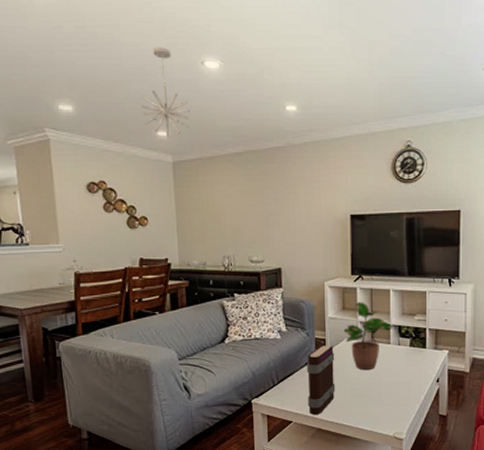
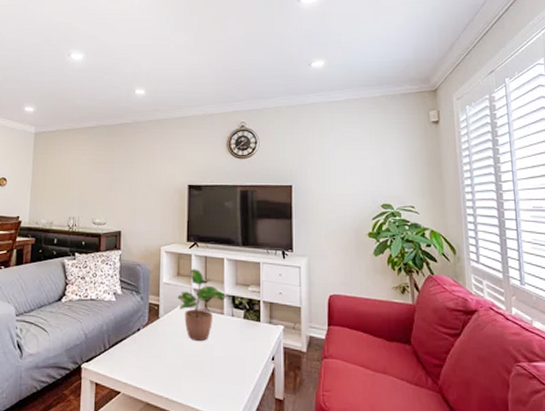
pendant light: present [141,47,190,137] -> none [15,43,55,112]
book: present [307,345,336,415] -> none [138,310,168,387]

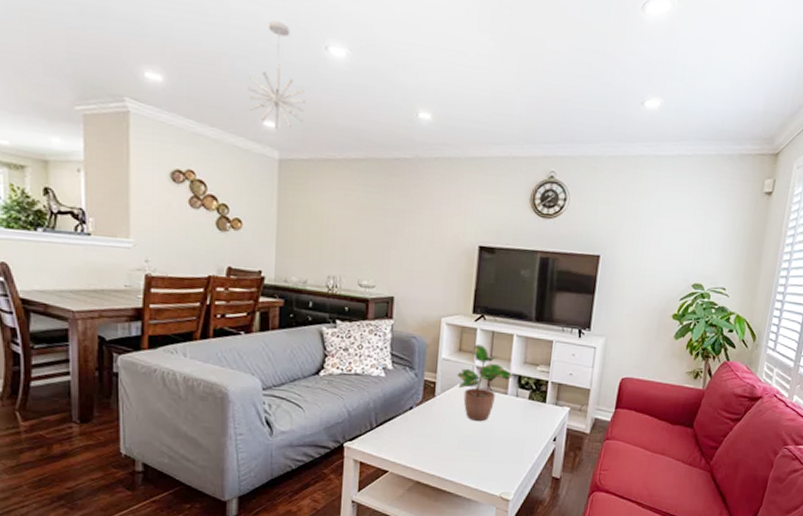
pendant light: none [15,43,55,112] -> present [247,20,306,129]

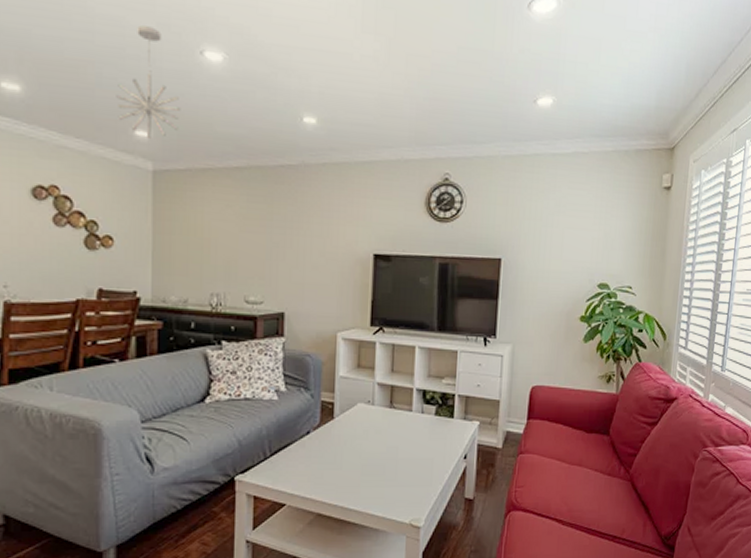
potted plant: present [457,345,513,422] -> none [357,359,417,443]

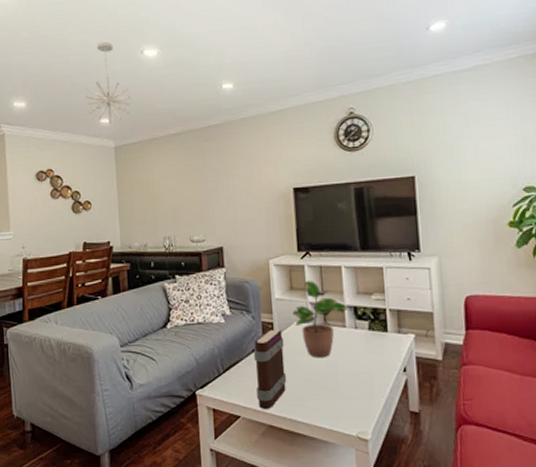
book: none [307,409,344,496] -> present [254,329,287,409]
potted plant: none [357,359,417,443] -> present [292,281,348,358]

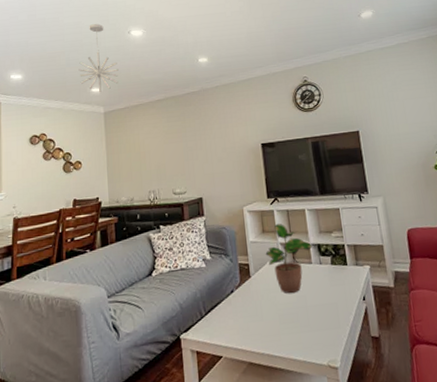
book: present [254,329,287,409] -> none [233,270,263,347]

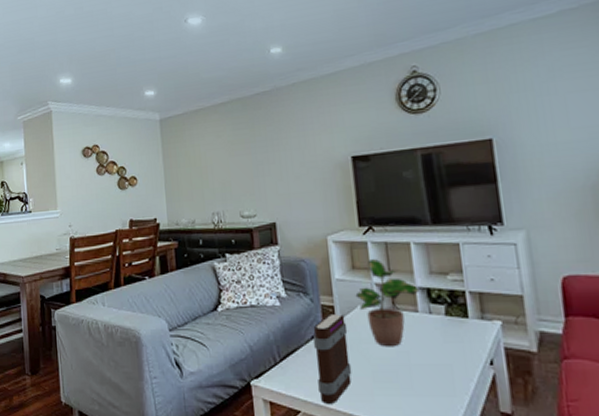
pendant light: present [78,24,119,92] -> none [130,12,175,96]
book: none [233,270,263,347] -> present [314,313,352,404]

